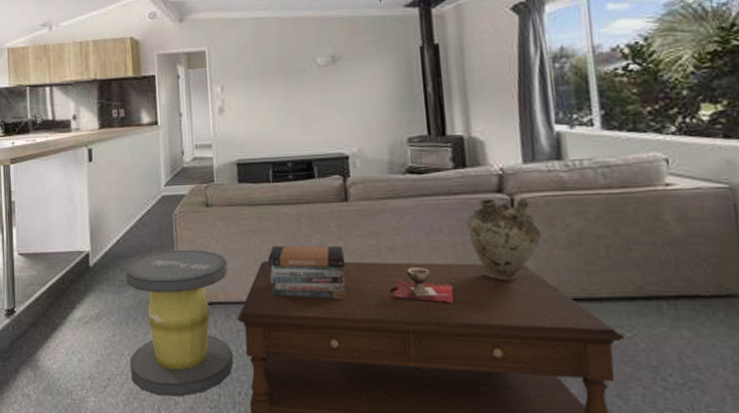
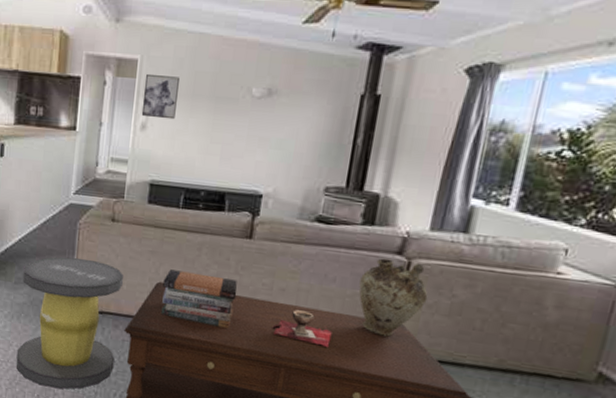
wall art: none [215,60,249,101] -> present [141,73,179,120]

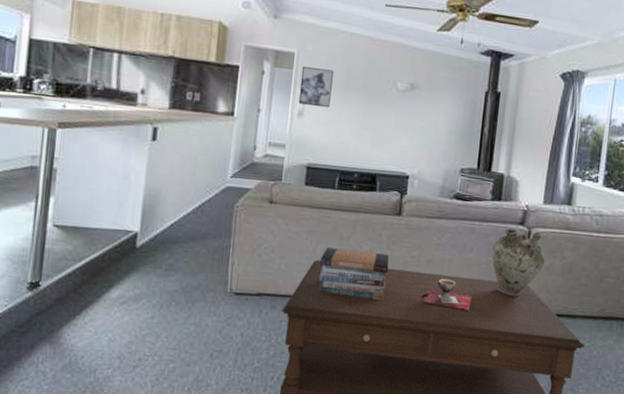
stool: present [16,257,123,389] -> none [164,240,281,379]

